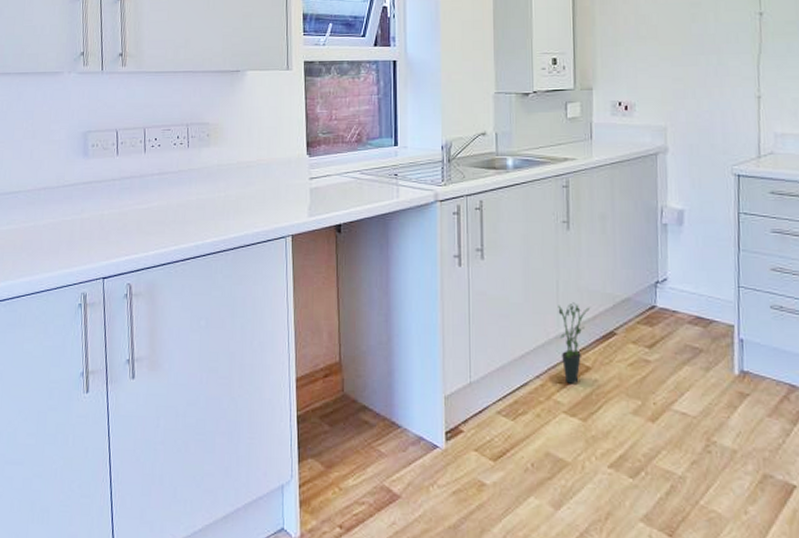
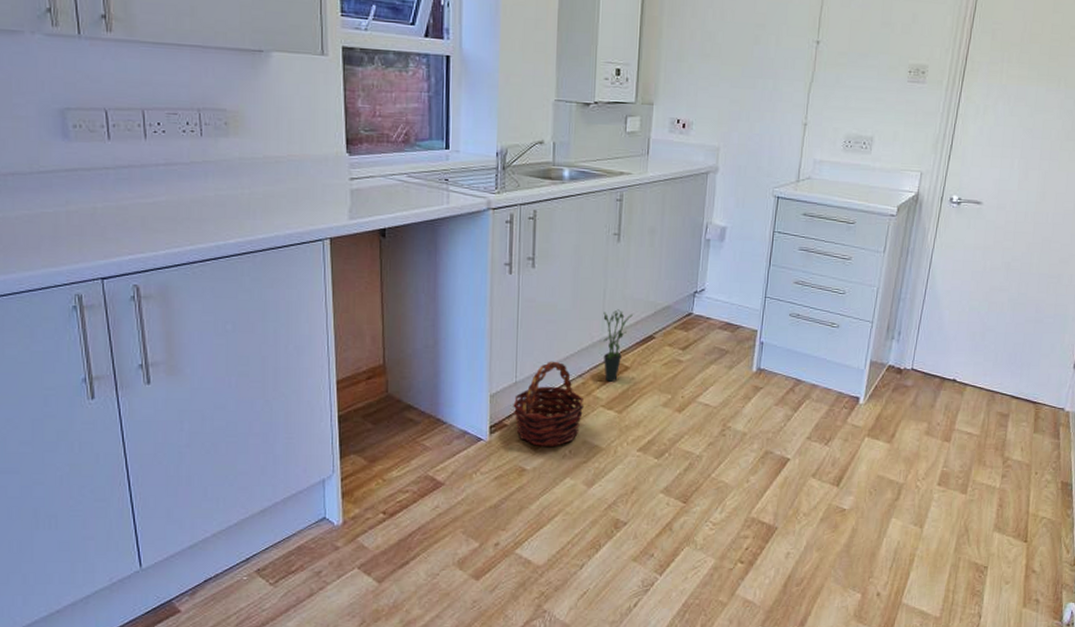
basket: none [468,359,545,458] -> present [513,361,584,446]

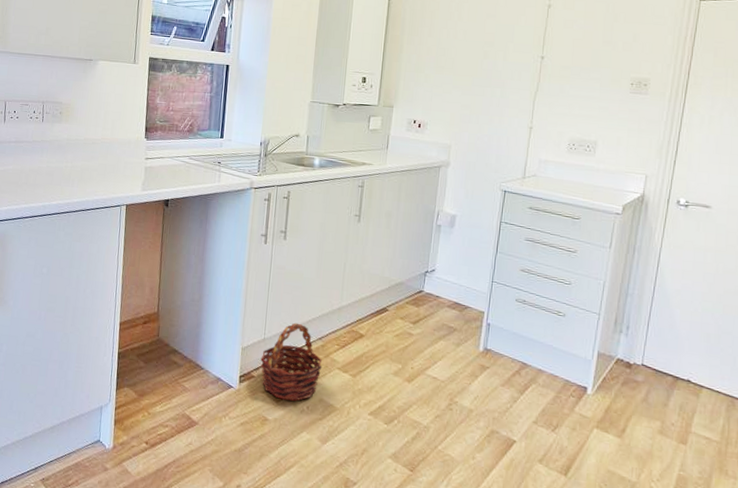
potted plant: present [603,309,633,382] -> none [341,282,369,347]

